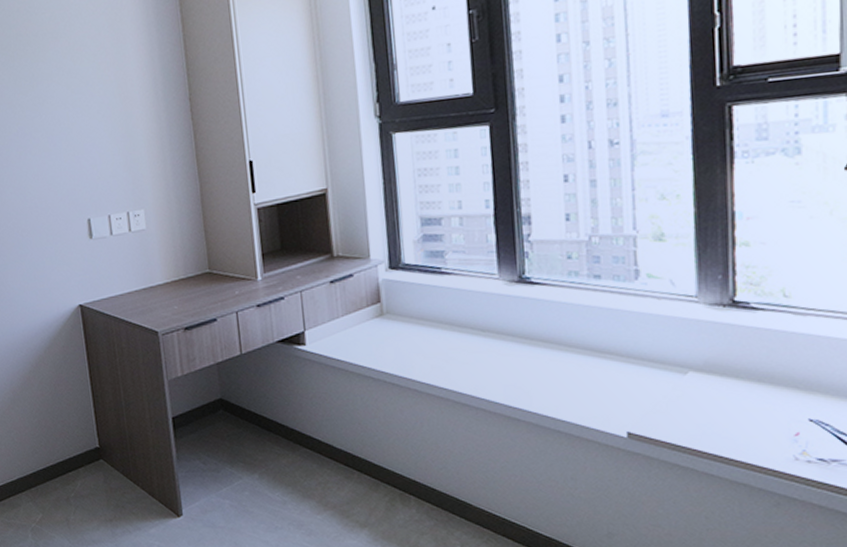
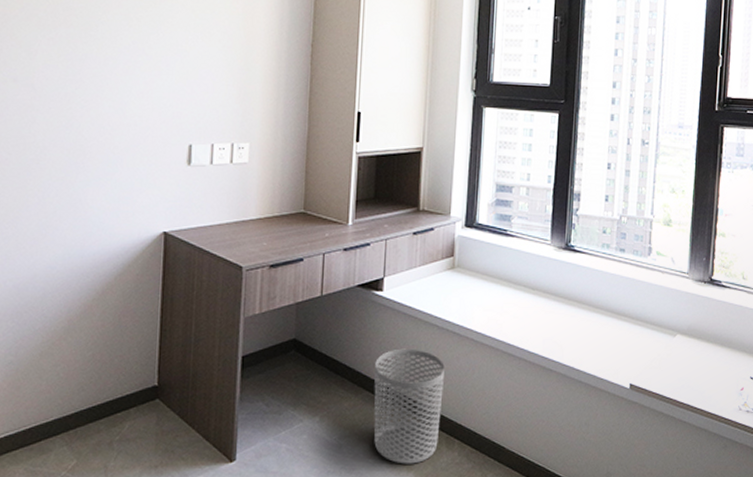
waste bin: none [308,403,392,521] -> present [373,348,445,464]

